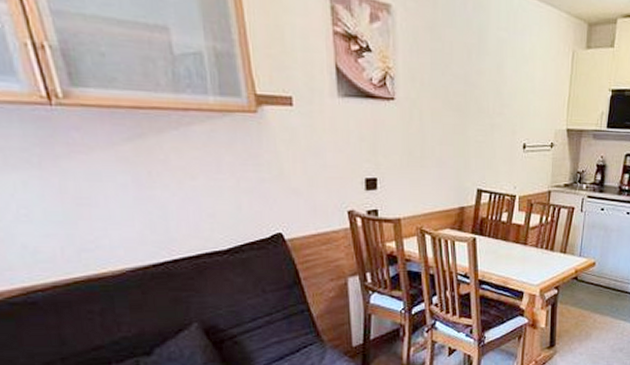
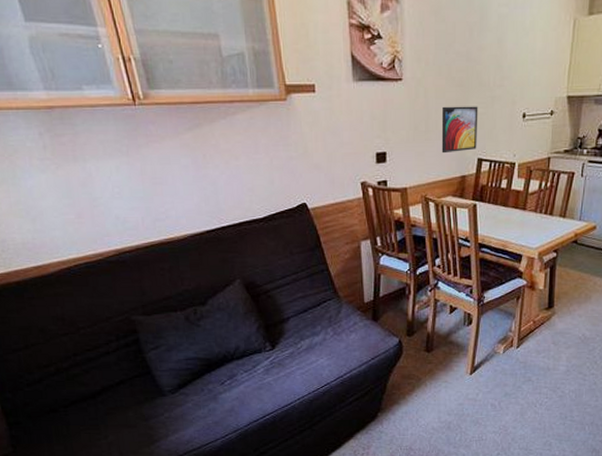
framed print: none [438,131,477,183] -> present [441,106,478,154]

